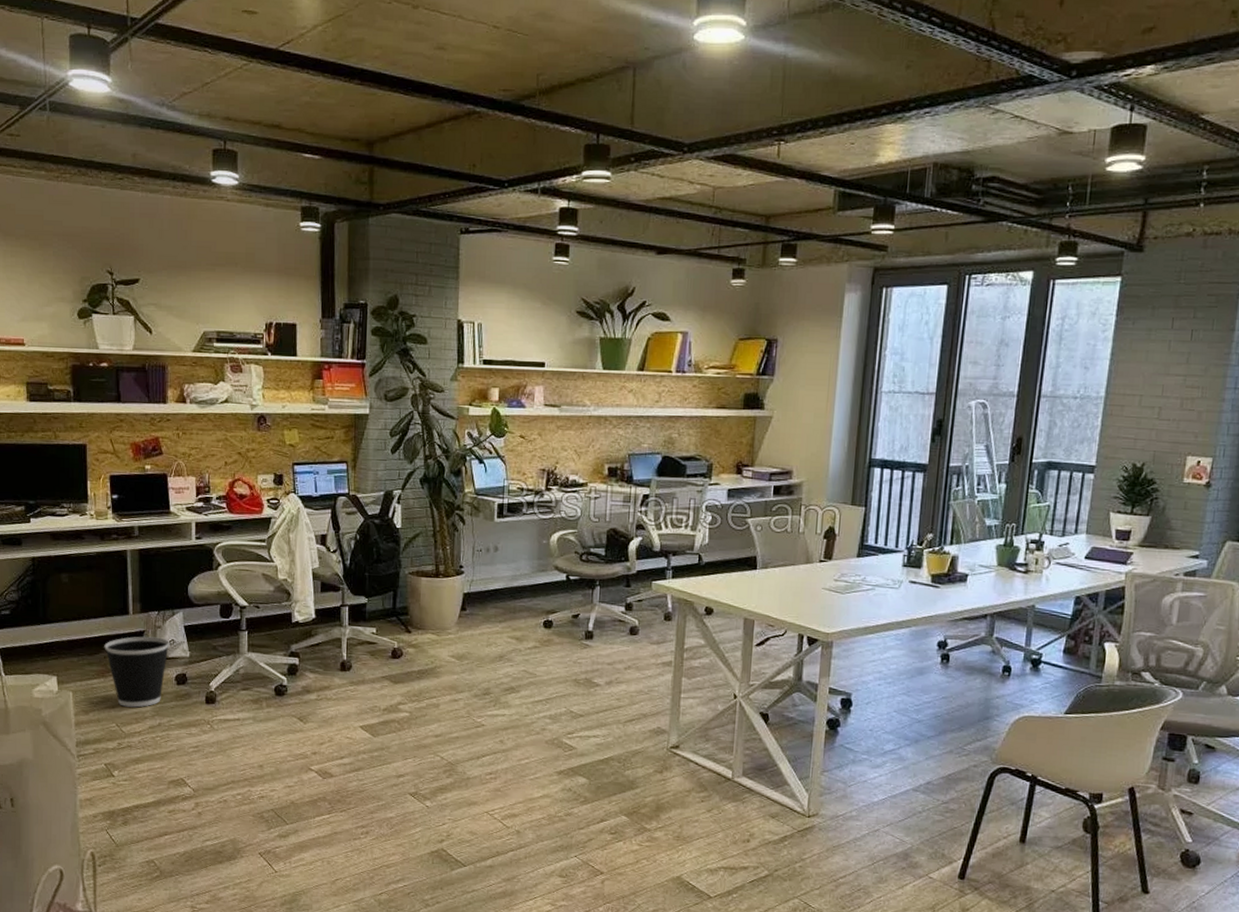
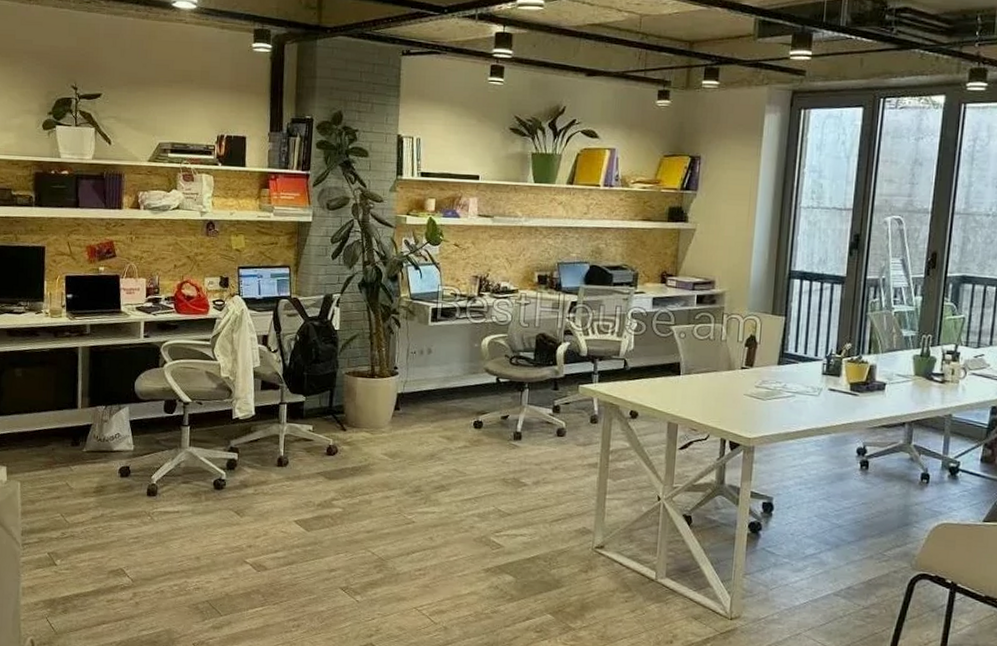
wastebasket: present [104,636,170,708] -> none [52,429,116,499]

